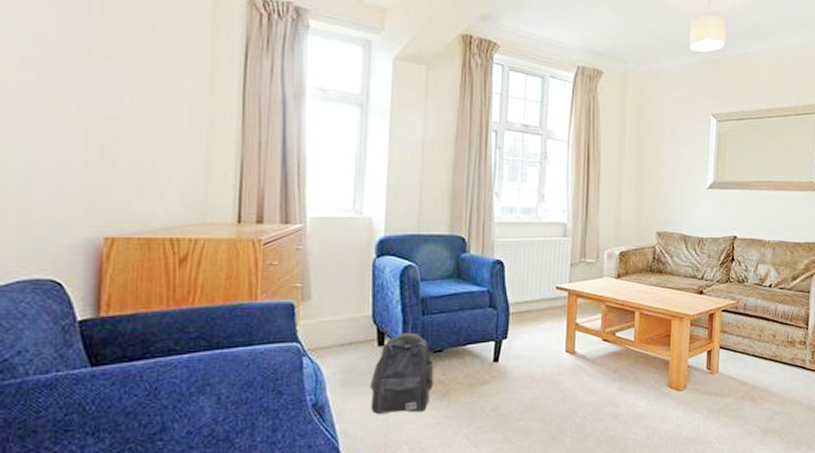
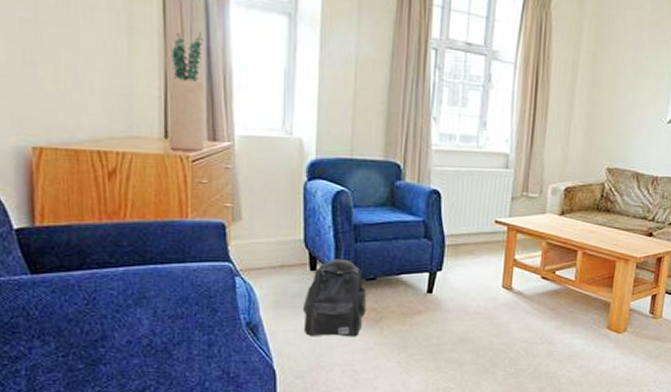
vase: none [242,123,281,236] -> present [168,31,206,152]

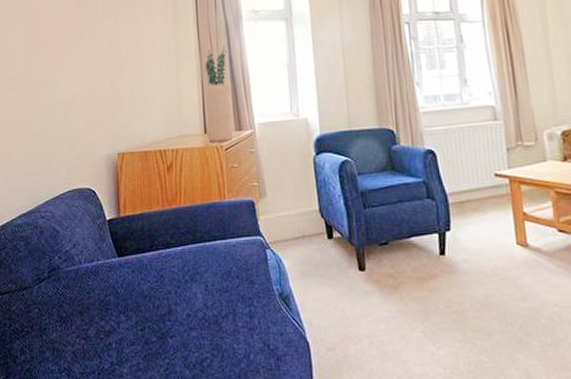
backpack: present [302,259,367,337] -> none [325,225,384,306]

